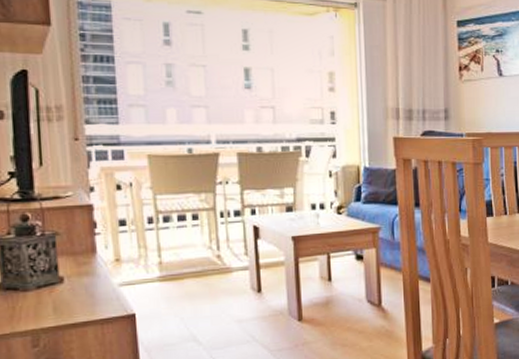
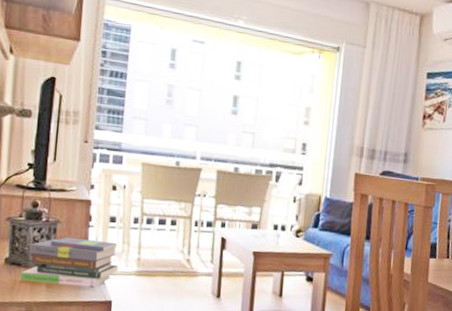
books: none [19,248,138,307] -> present [20,237,119,288]

